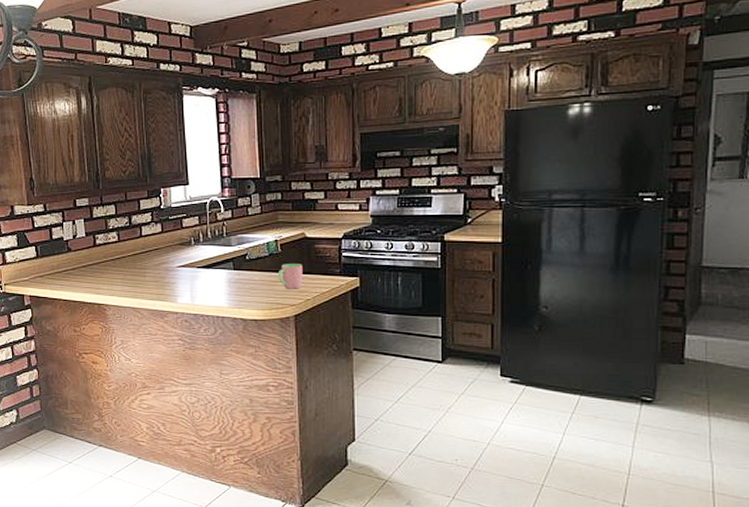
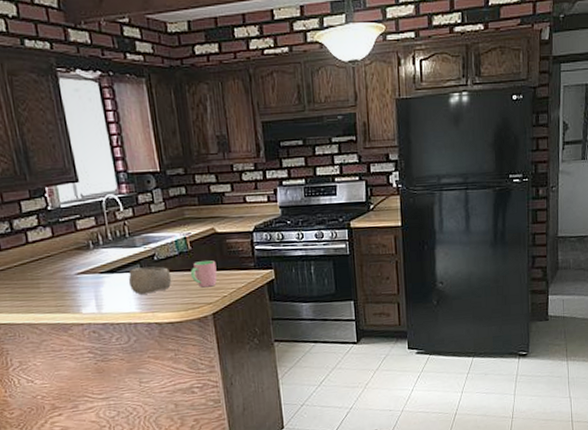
bowl: none [221,265,260,290] -> present [128,266,172,295]

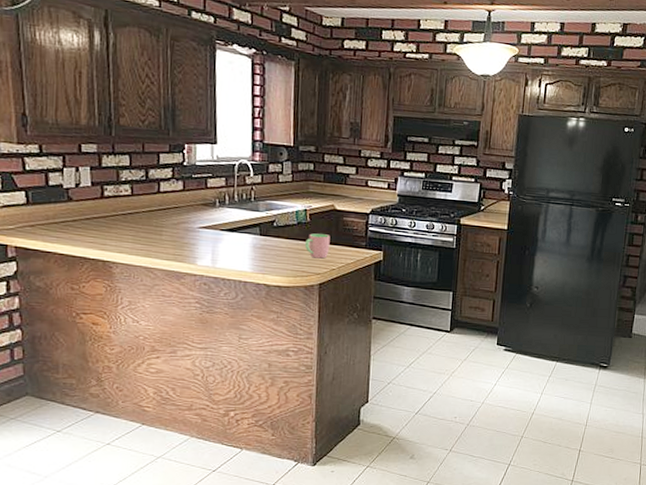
bowl: present [128,266,172,295] -> none [245,230,287,256]

